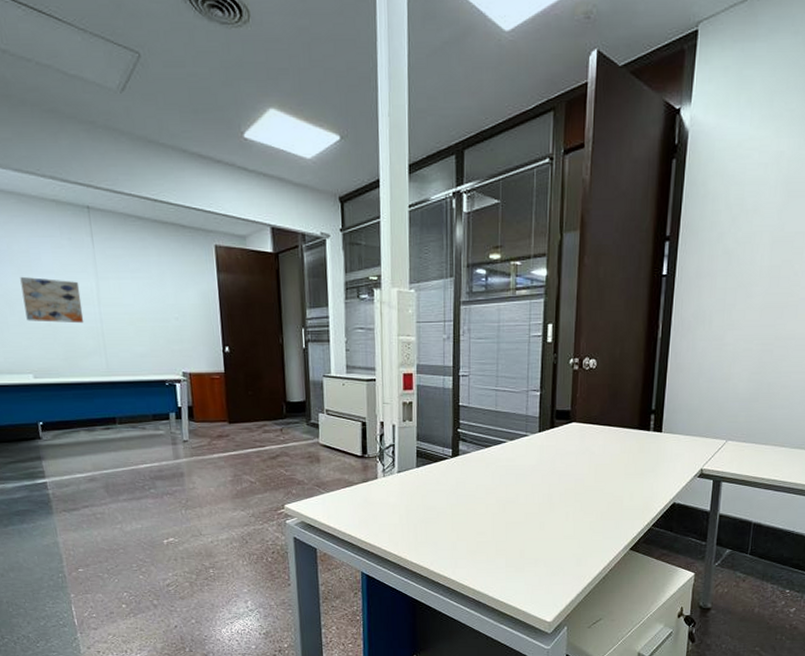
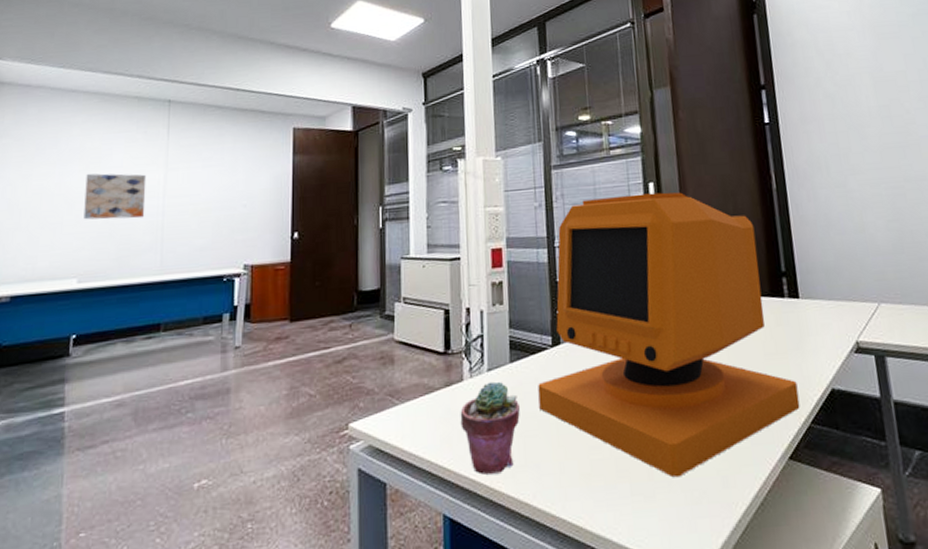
potted succulent: none [375,481,423,547] -> present [460,381,520,475]
computer monitor: none [438,333,647,557] -> present [538,192,800,478]

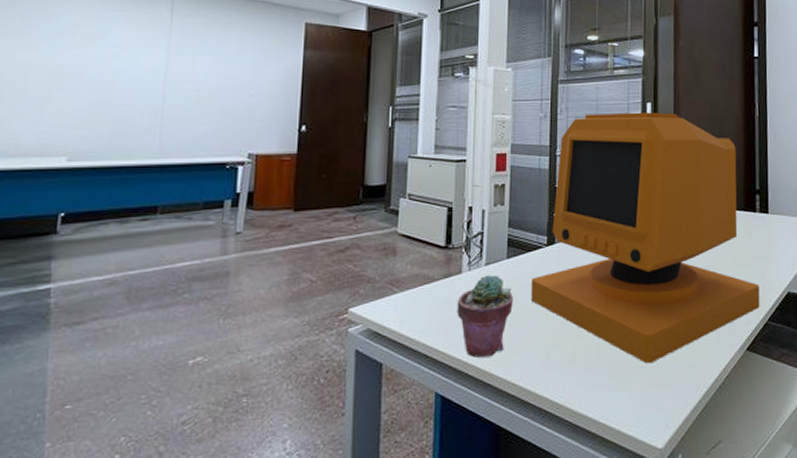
wall art: present [84,173,147,220] -> none [75,50,147,101]

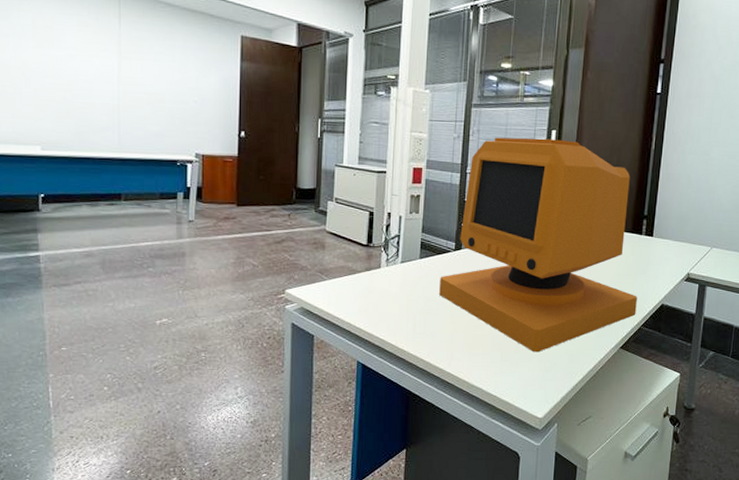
potted succulent: present [457,274,513,358] -> none [376,271,424,337]

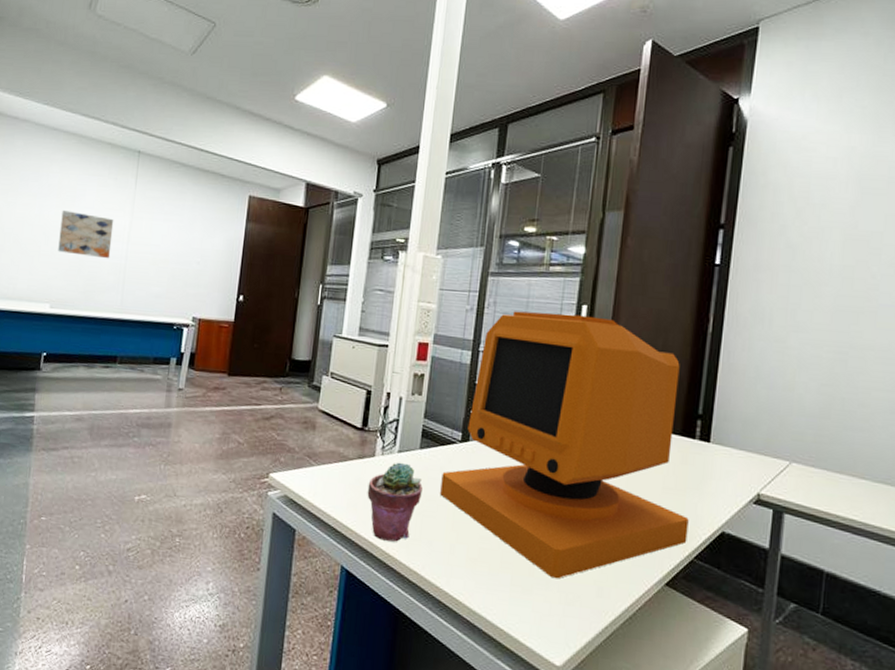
wall art: none [41,50,101,100] -> present [58,209,114,259]
potted succulent: none [376,271,424,337] -> present [367,462,423,542]

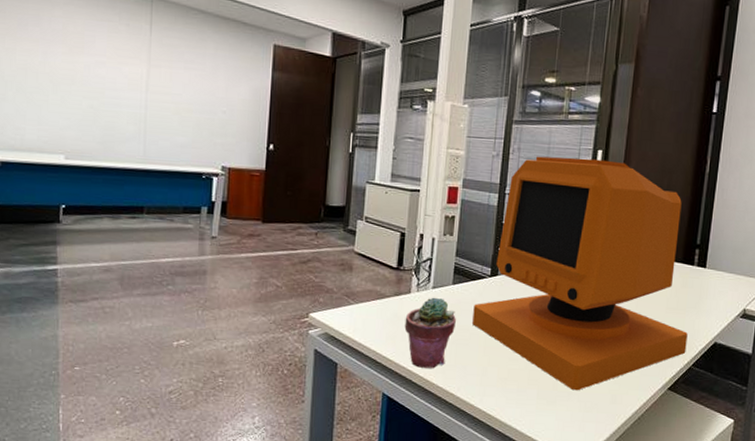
wall art: present [58,209,114,259] -> none [69,56,130,109]

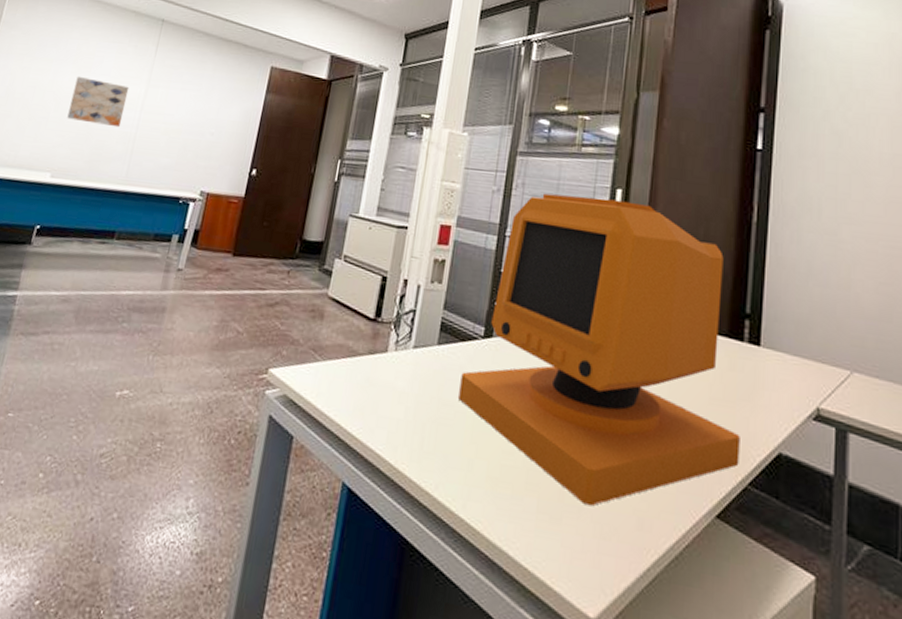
wall art: none [69,56,130,109] -> present [67,76,130,128]
potted succulent: present [404,297,456,368] -> none [376,359,439,455]

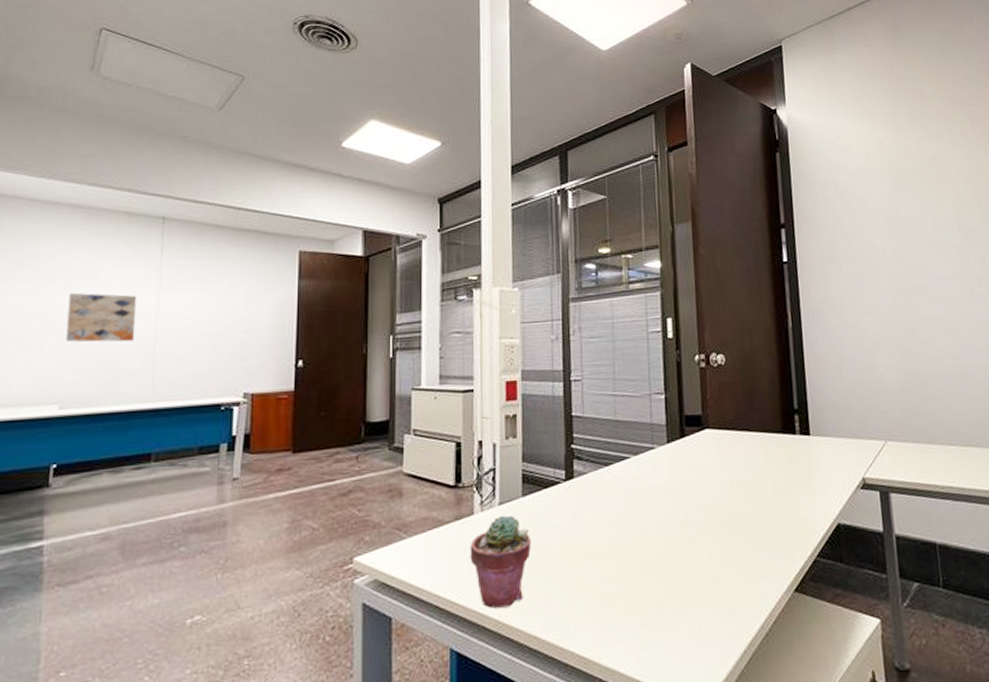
potted succulent: none [376,359,439,455] -> present [470,515,531,609]
computer monitor: present [458,193,740,507] -> none [550,328,807,610]

